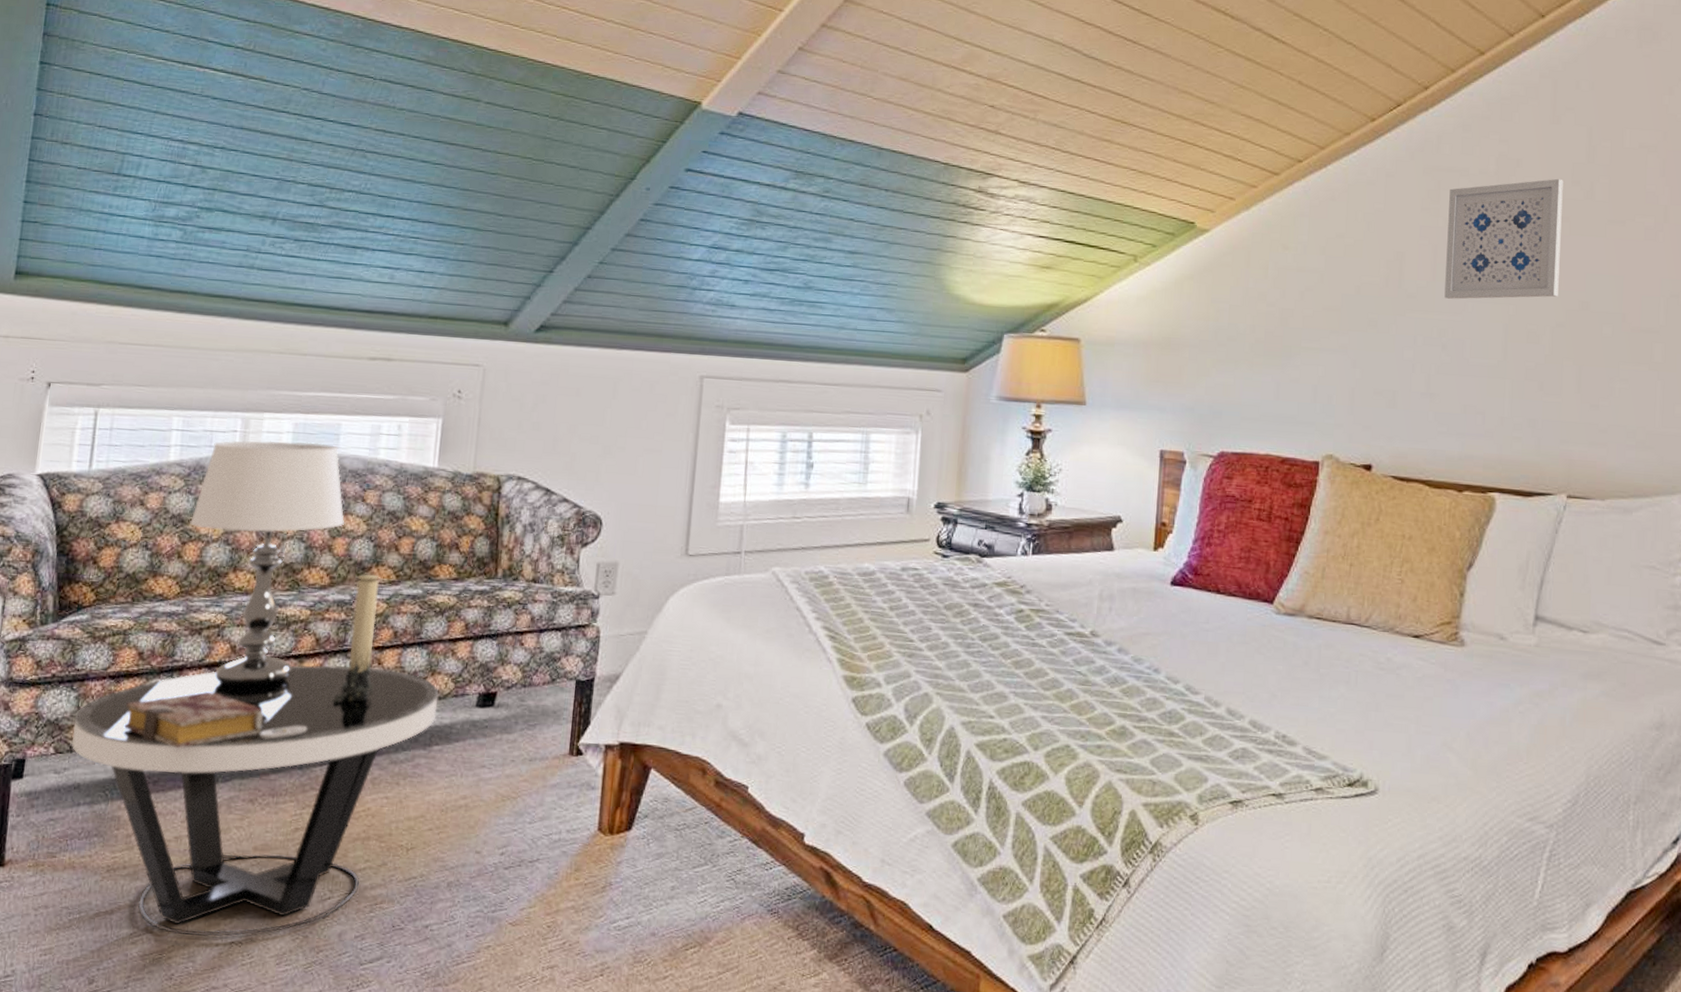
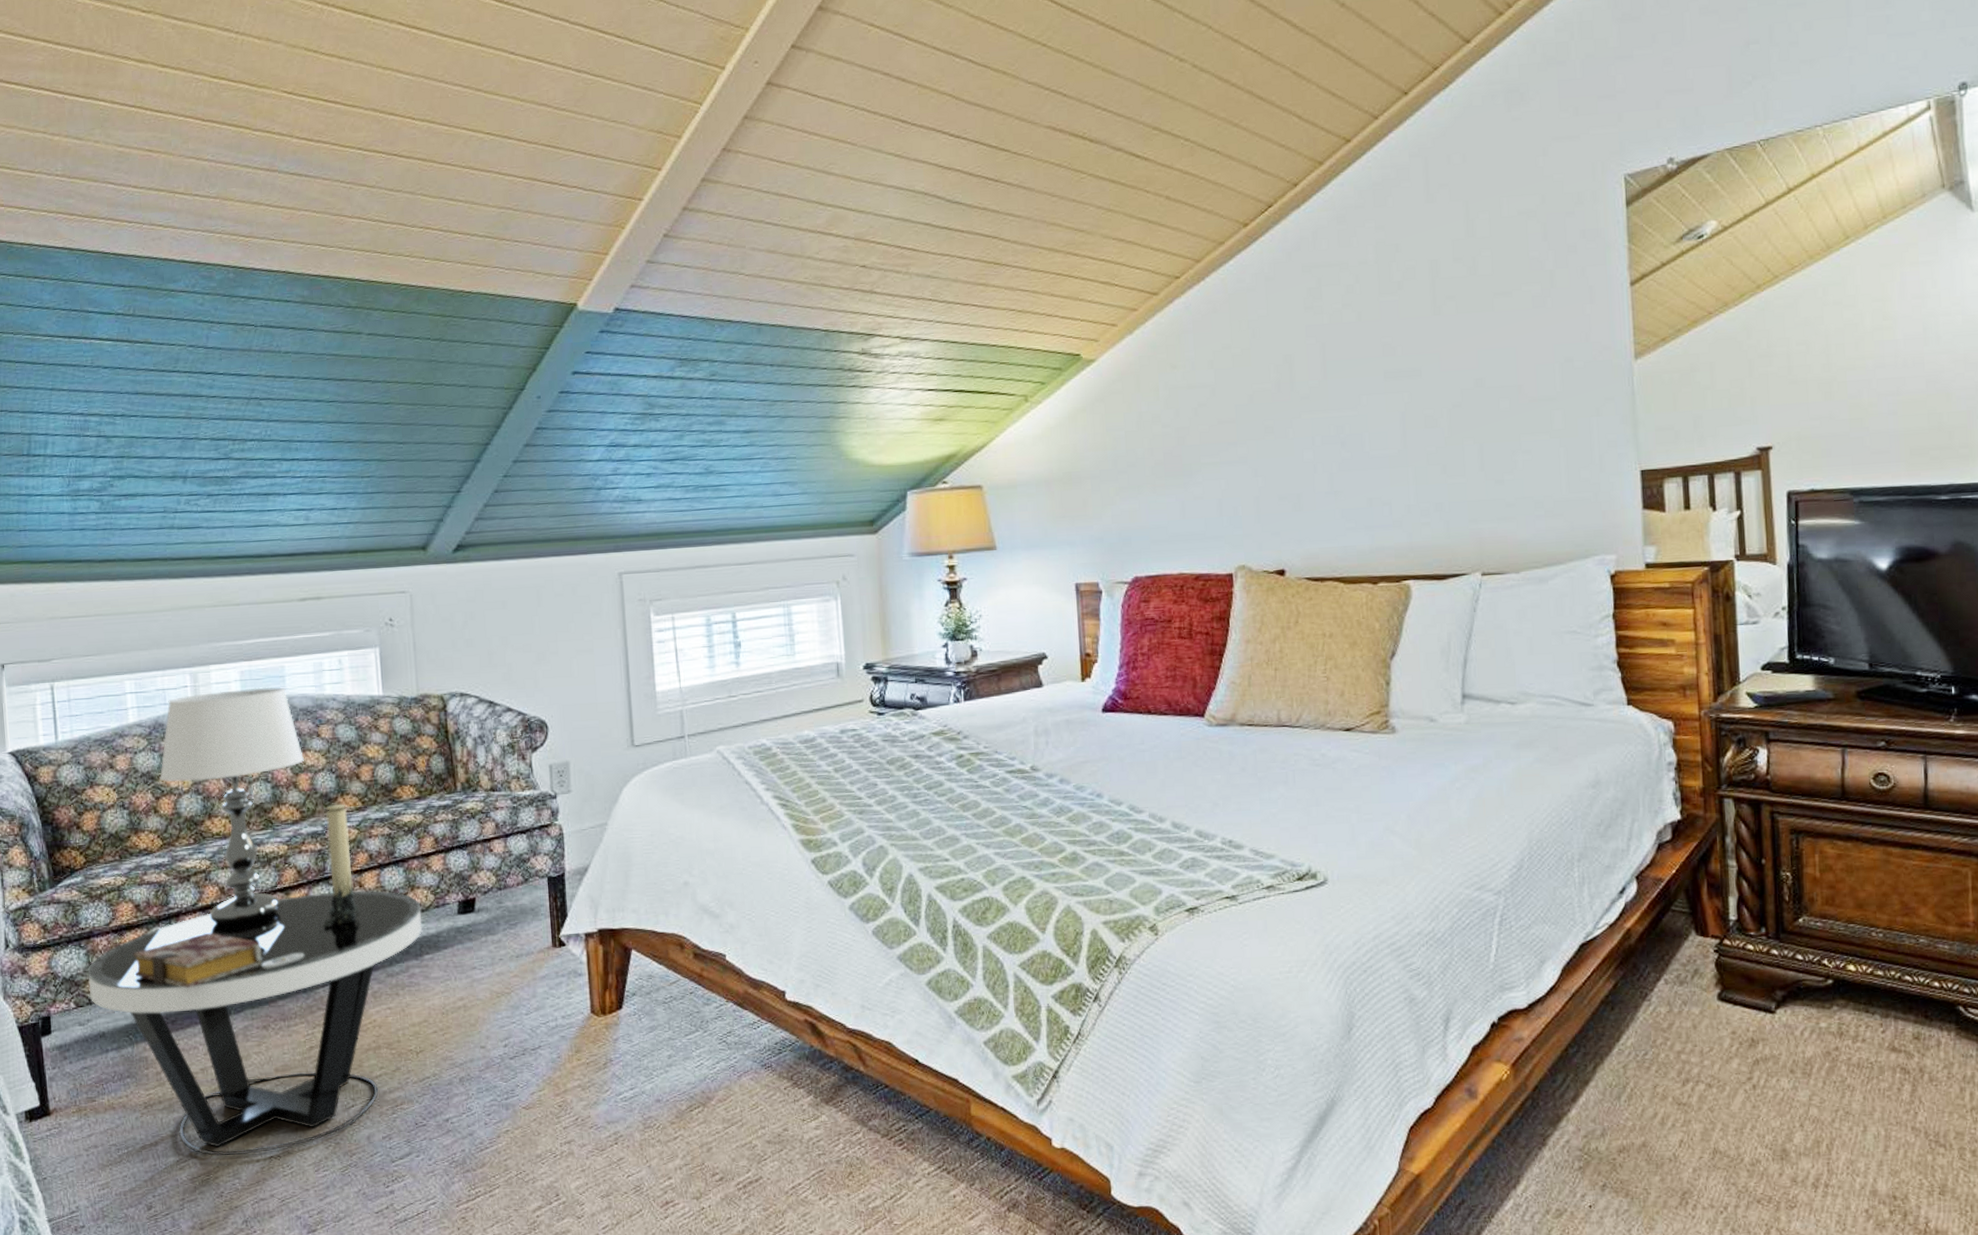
wall art: present [1444,178,1563,299] -> none [1331,258,1452,395]

